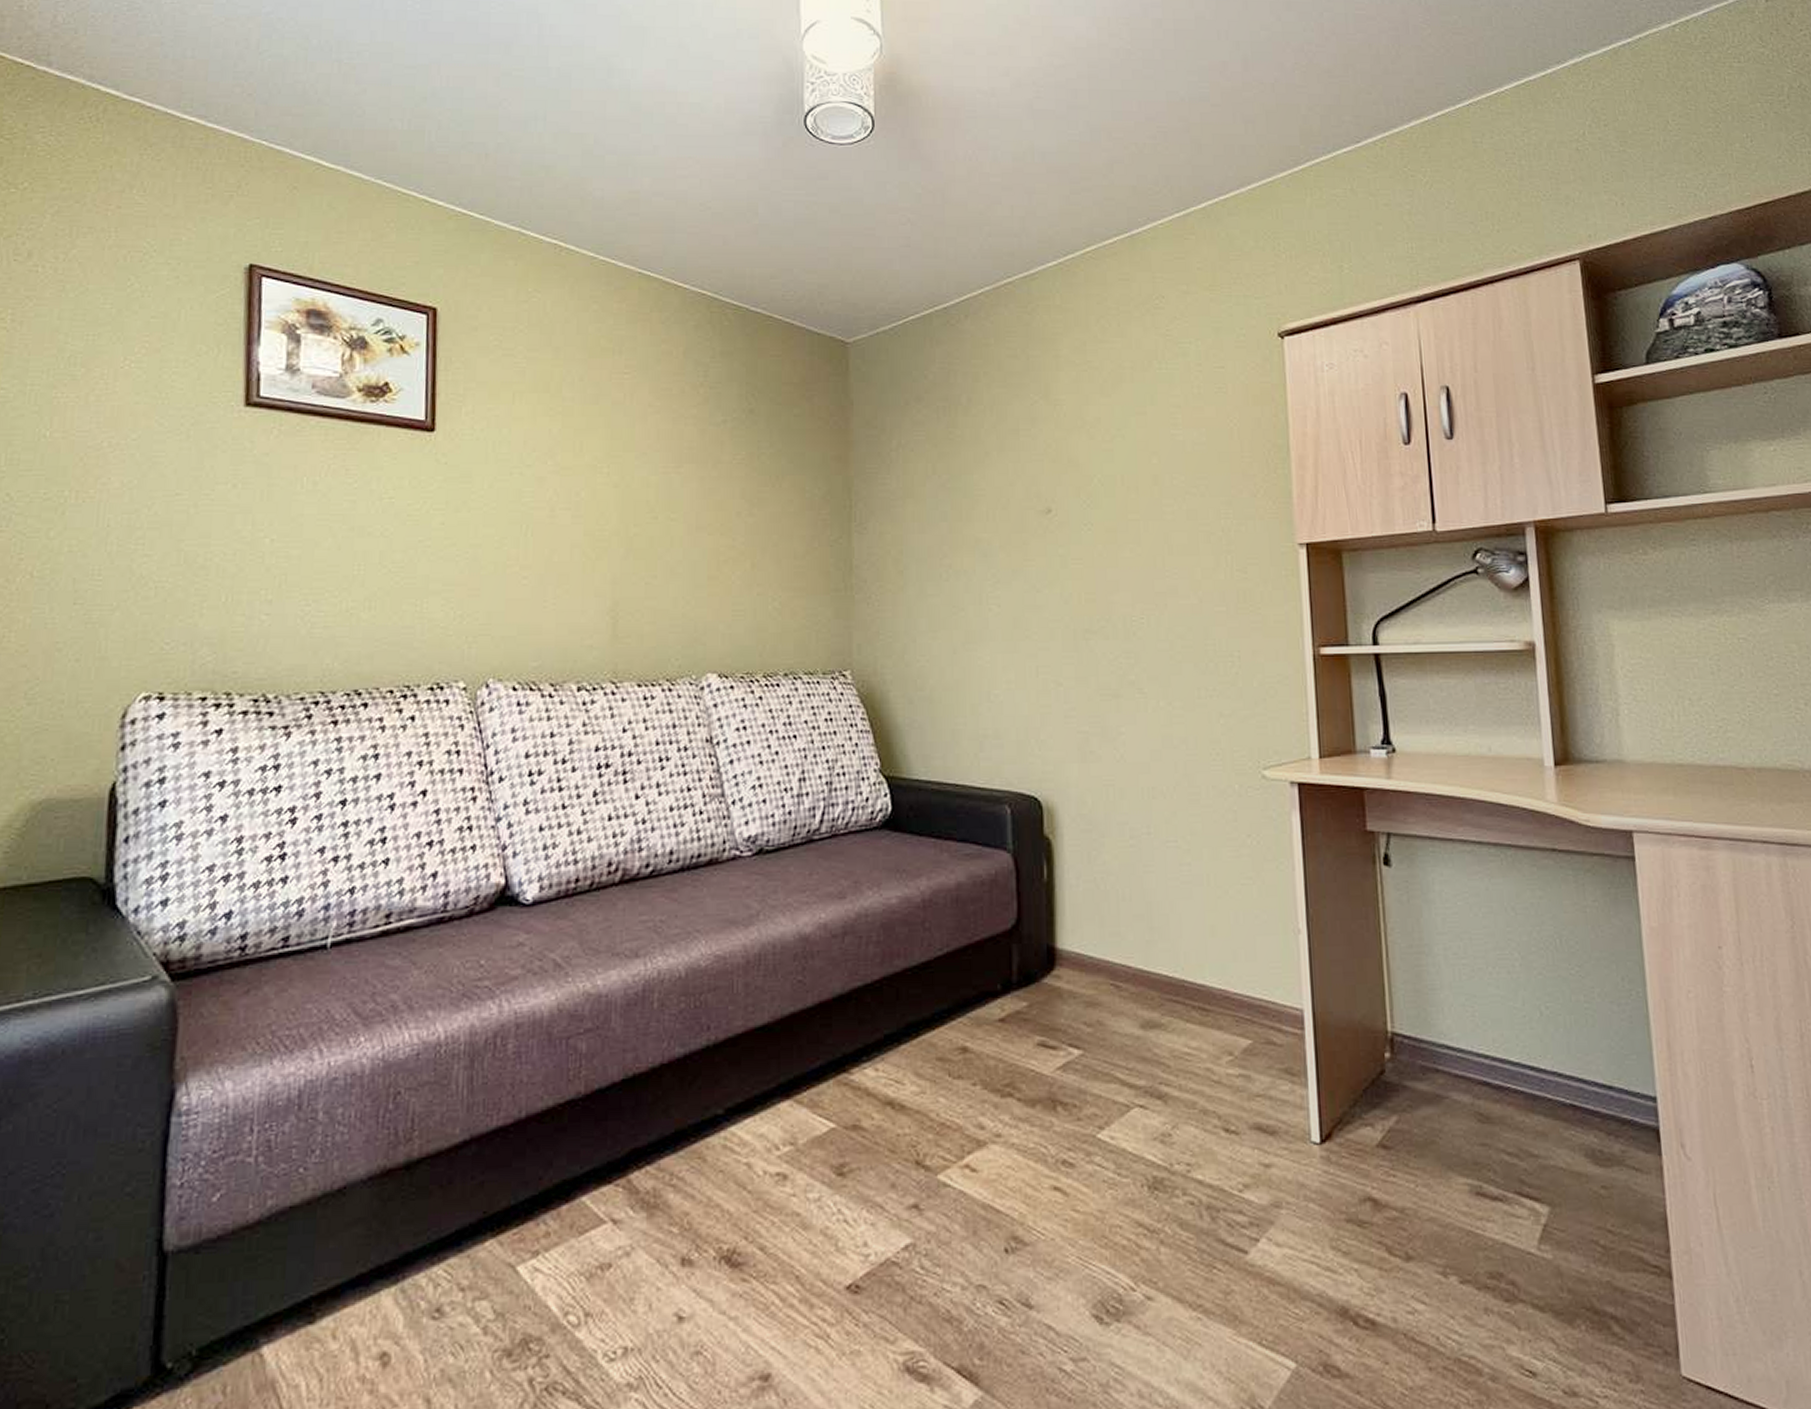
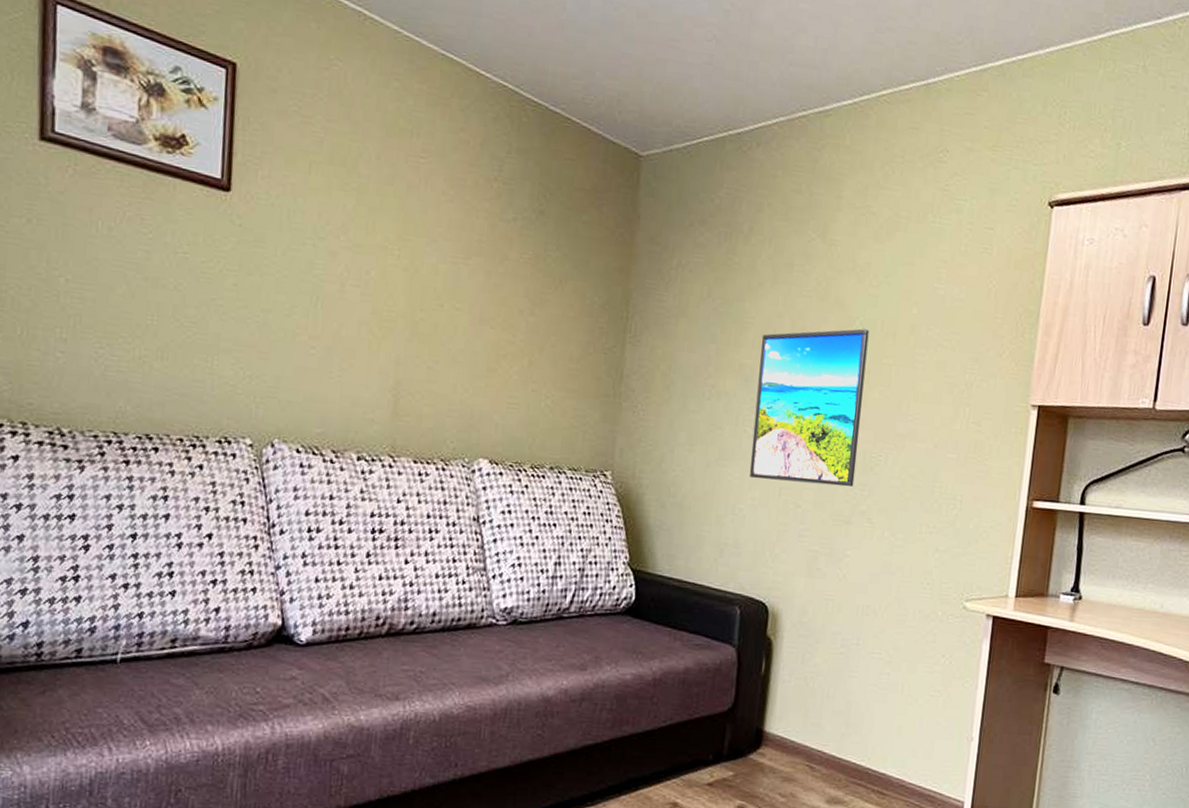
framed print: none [995,486,1117,660] -> present [749,329,870,487]

